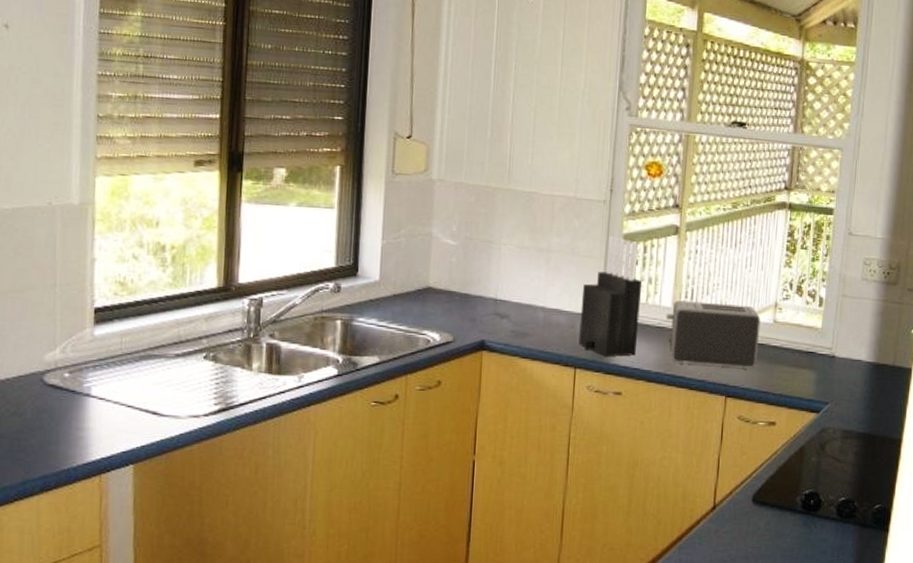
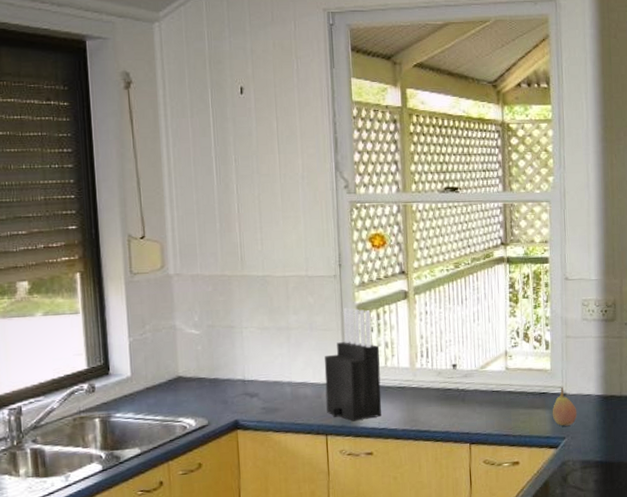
toaster: present [666,300,761,369] -> none [405,357,495,419]
fruit: none [817,348,845,391] -> present [552,386,577,426]

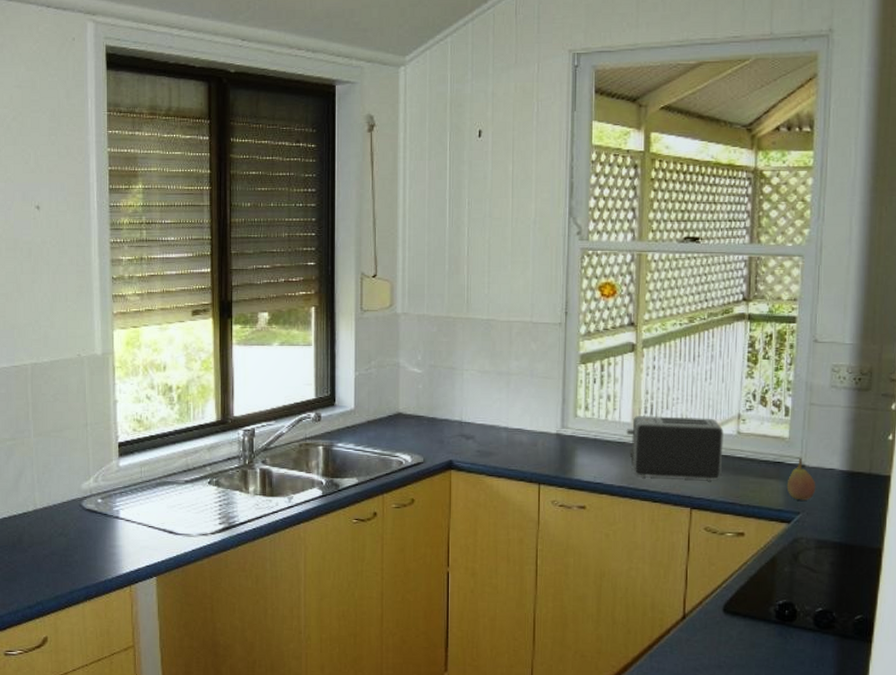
knife block: present [324,308,382,421] -> none [541,357,601,473]
toaster: none [405,357,495,419] -> present [626,416,724,481]

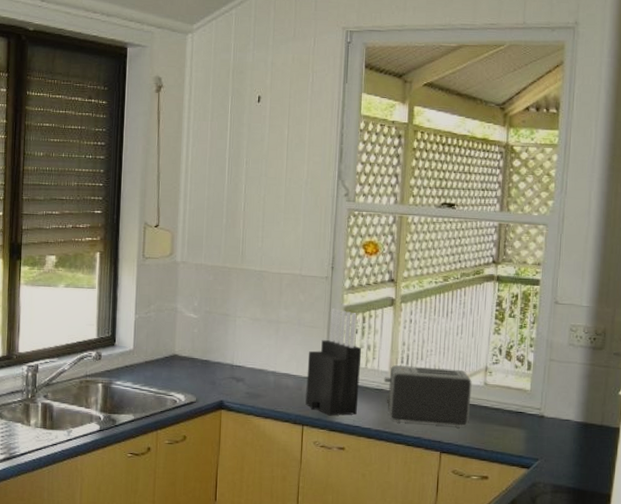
knife block: none [541,357,601,473] -> present [305,308,362,416]
fruit: present [786,457,816,501] -> none [527,408,554,448]

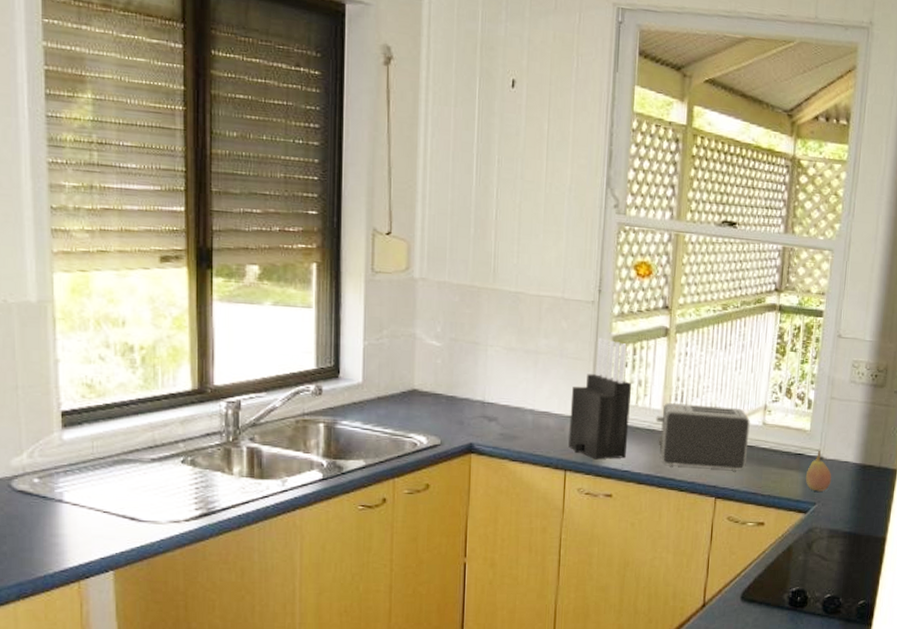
fruit: none [527,408,554,448] -> present [805,450,832,492]

